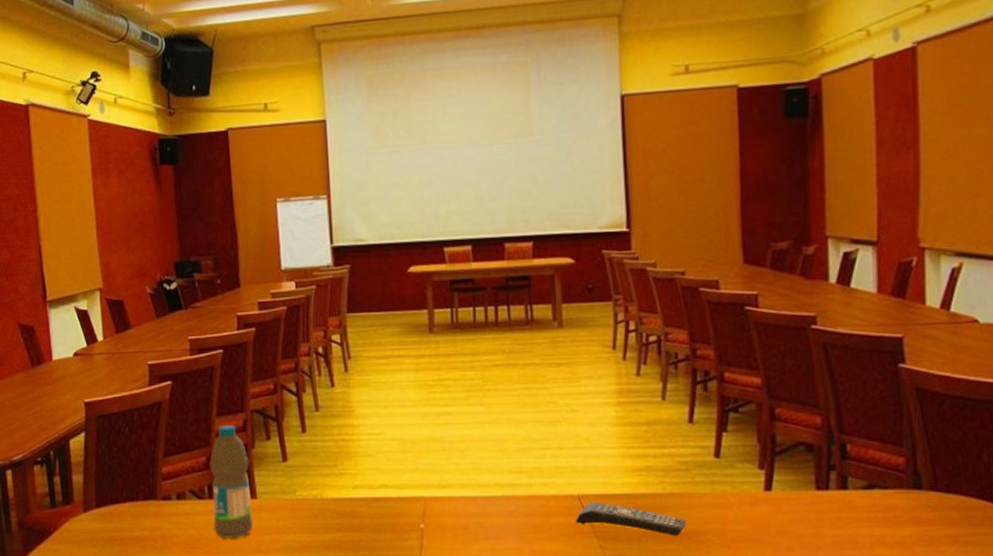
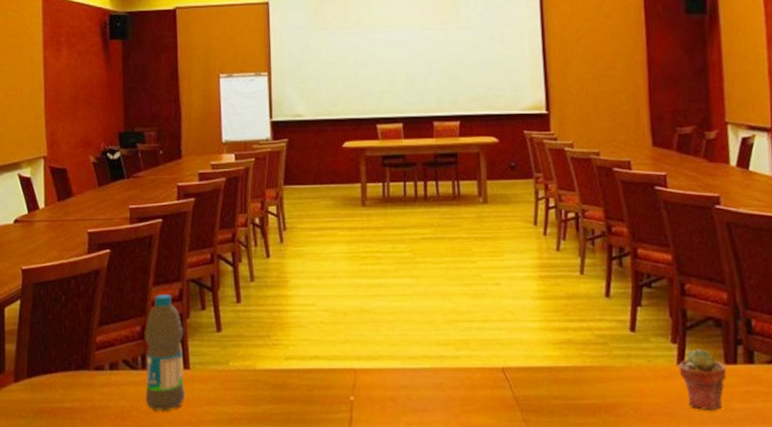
remote control: present [576,501,686,536] -> none [500,374,605,409]
potted succulent: none [765,474,817,536] -> present [678,348,726,410]

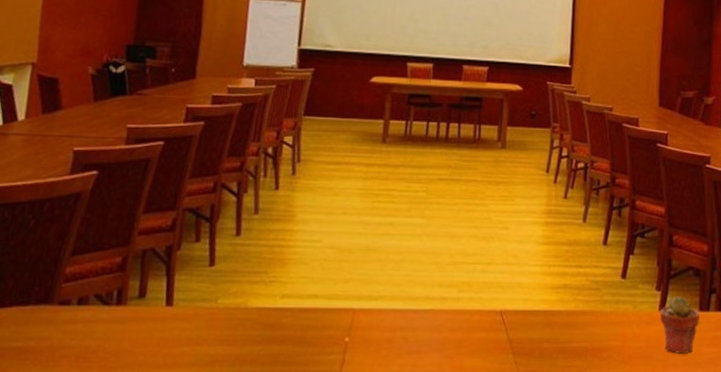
water bottle: present [144,295,186,411] -> none [115,224,171,352]

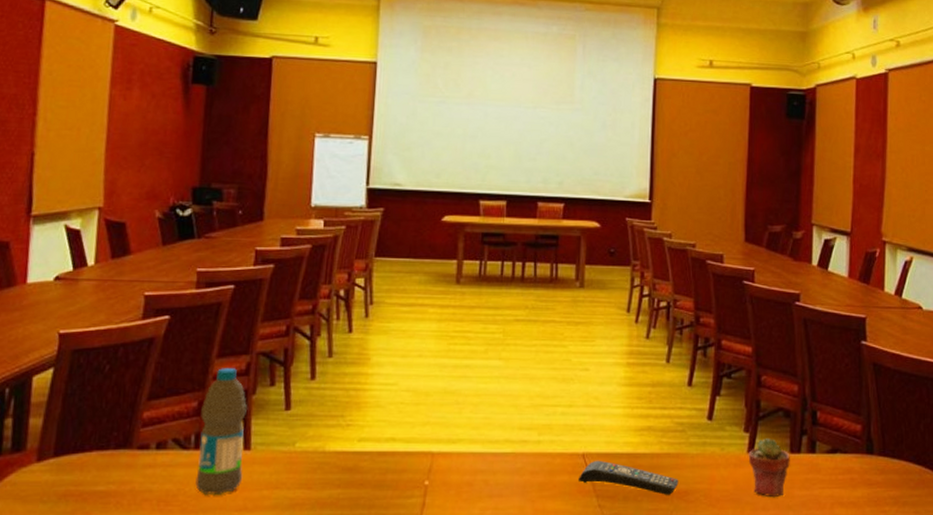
water bottle: none [115,224,171,352] -> present [195,368,247,496]
remote control: none [496,317,593,352] -> present [578,460,679,495]

